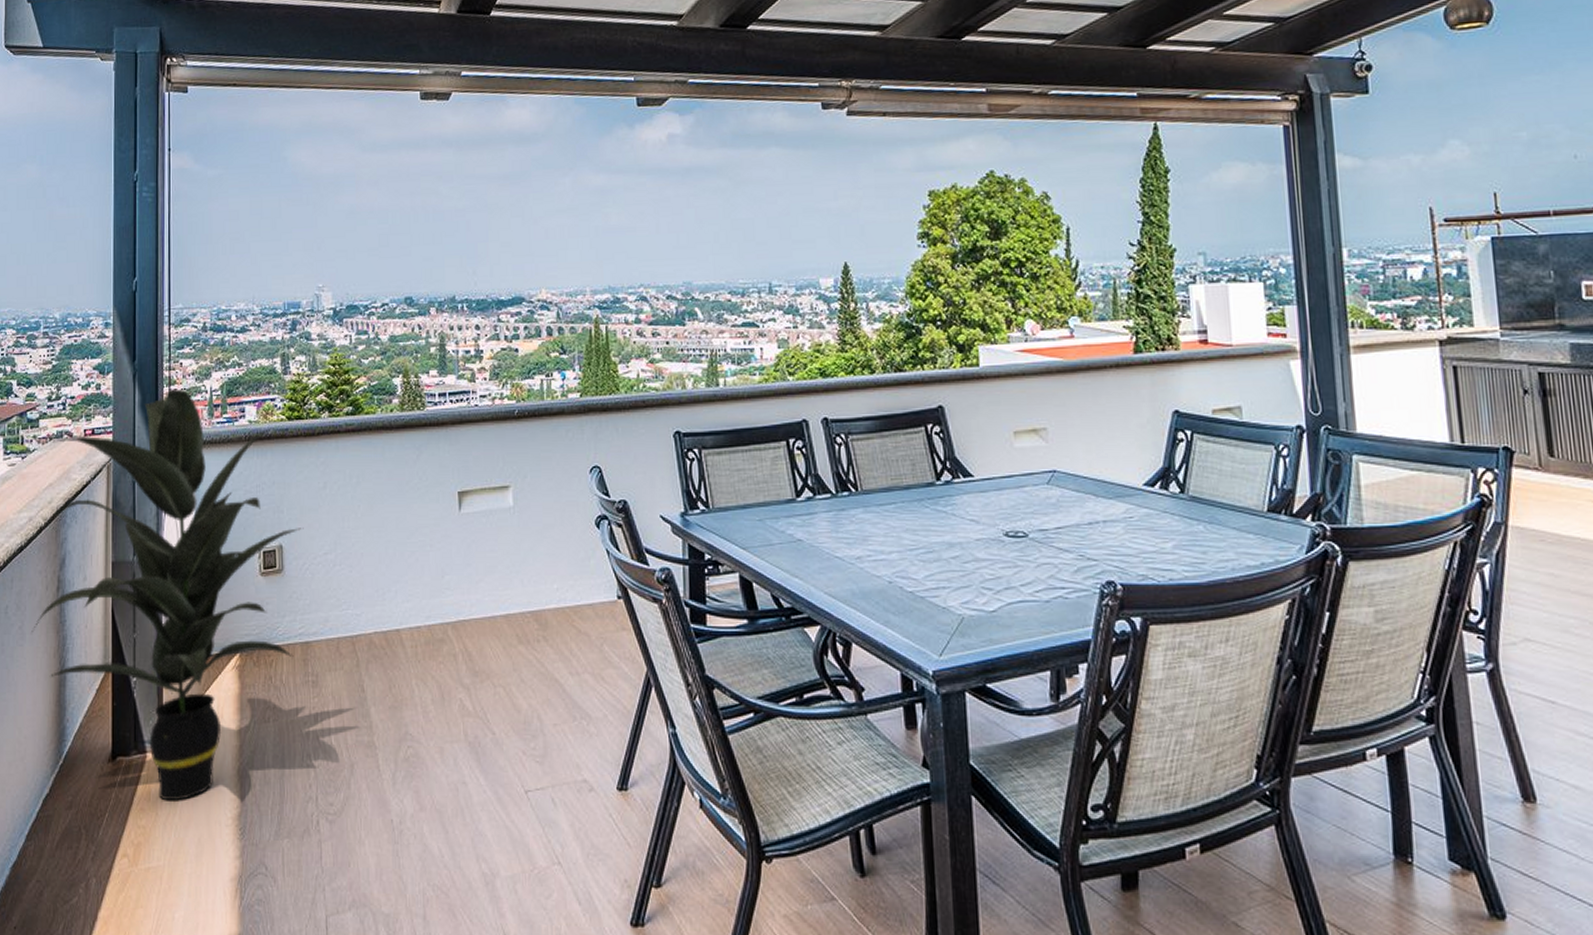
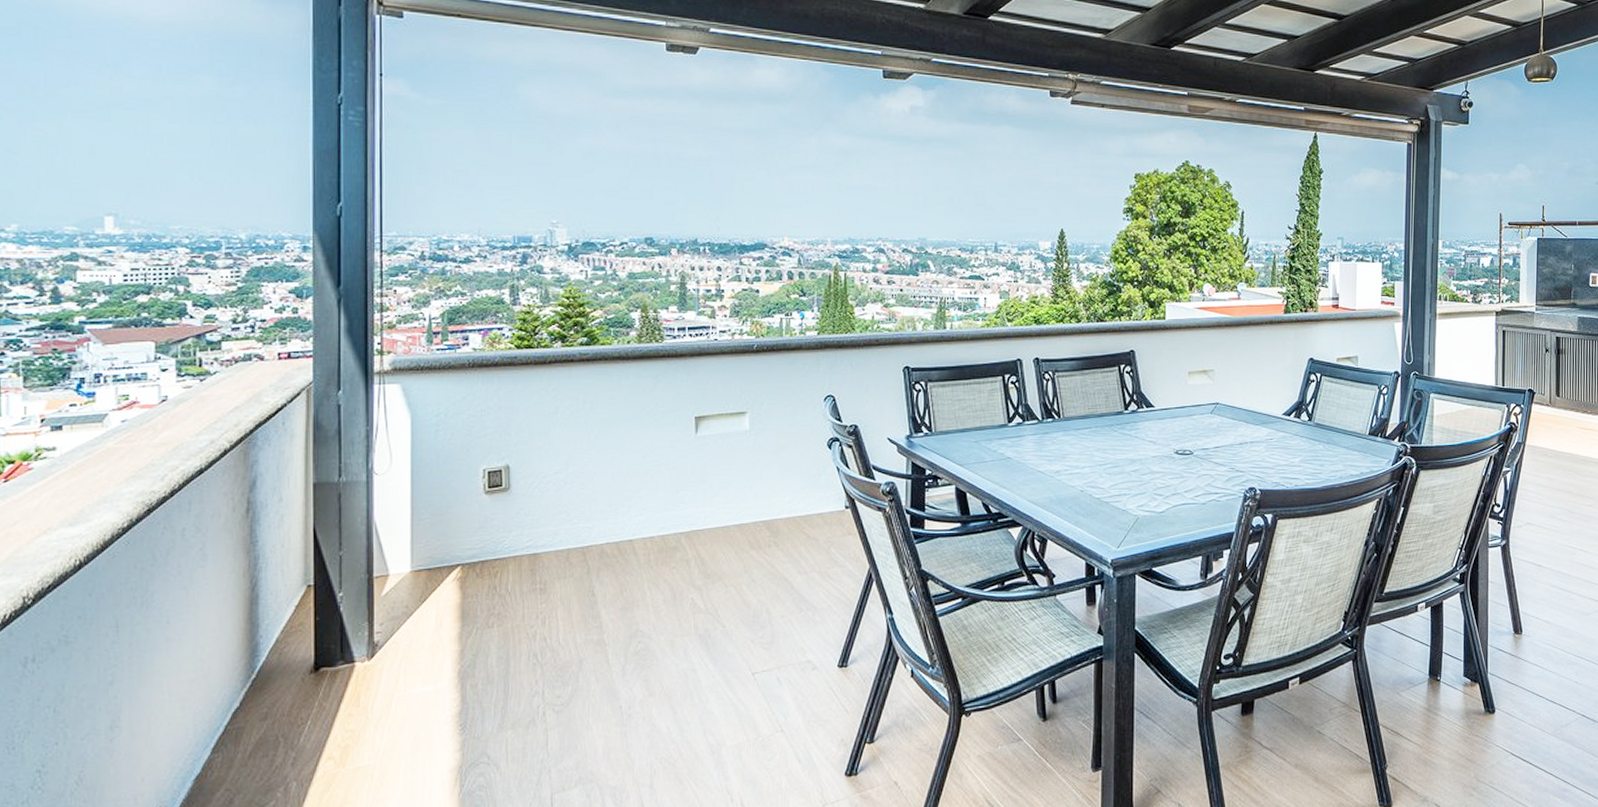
indoor plant: present [31,389,304,801] -> none [215,315,533,705]

